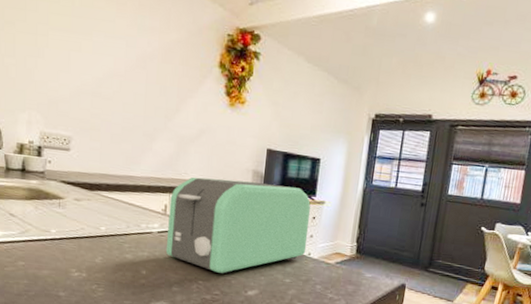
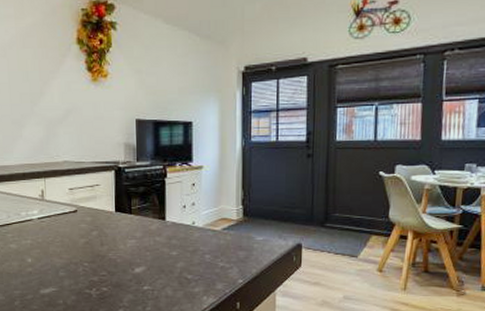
toaster: present [165,176,311,275] -> none [45,155,190,254]

